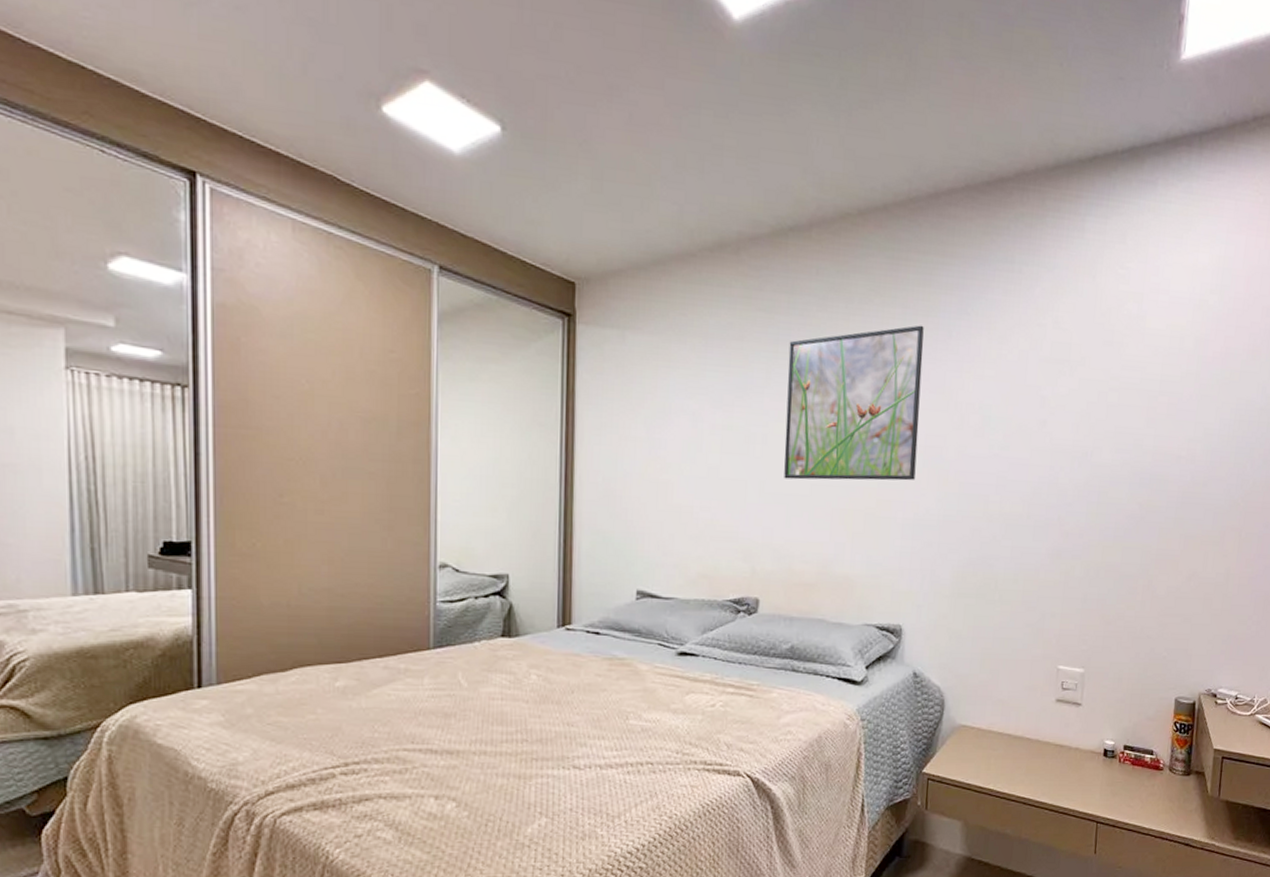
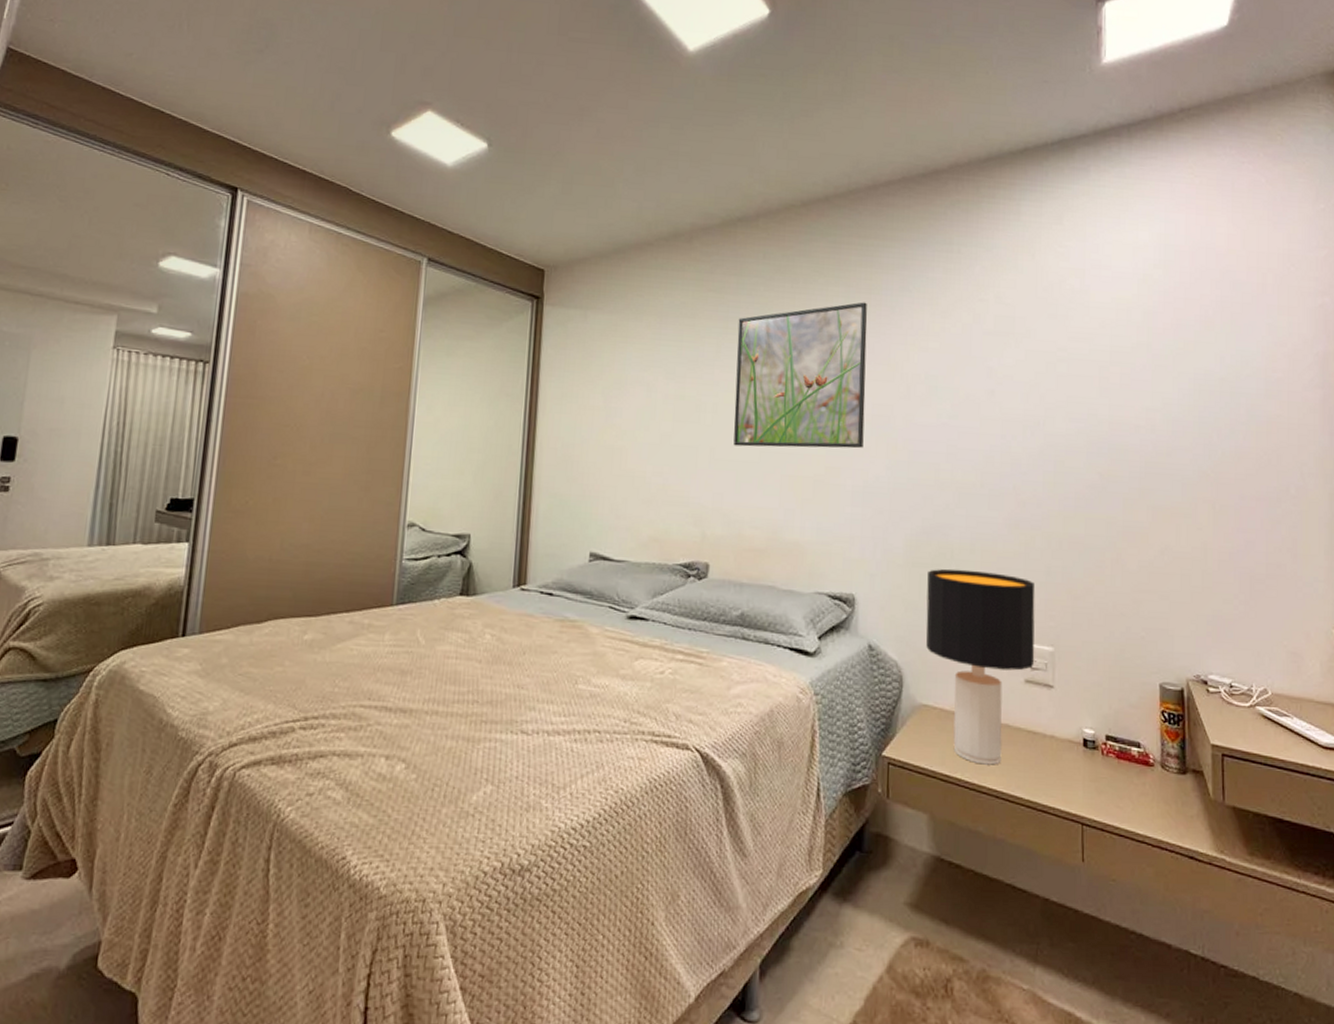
desk lamp: none [967,598,1072,776] -> present [925,568,1035,765]

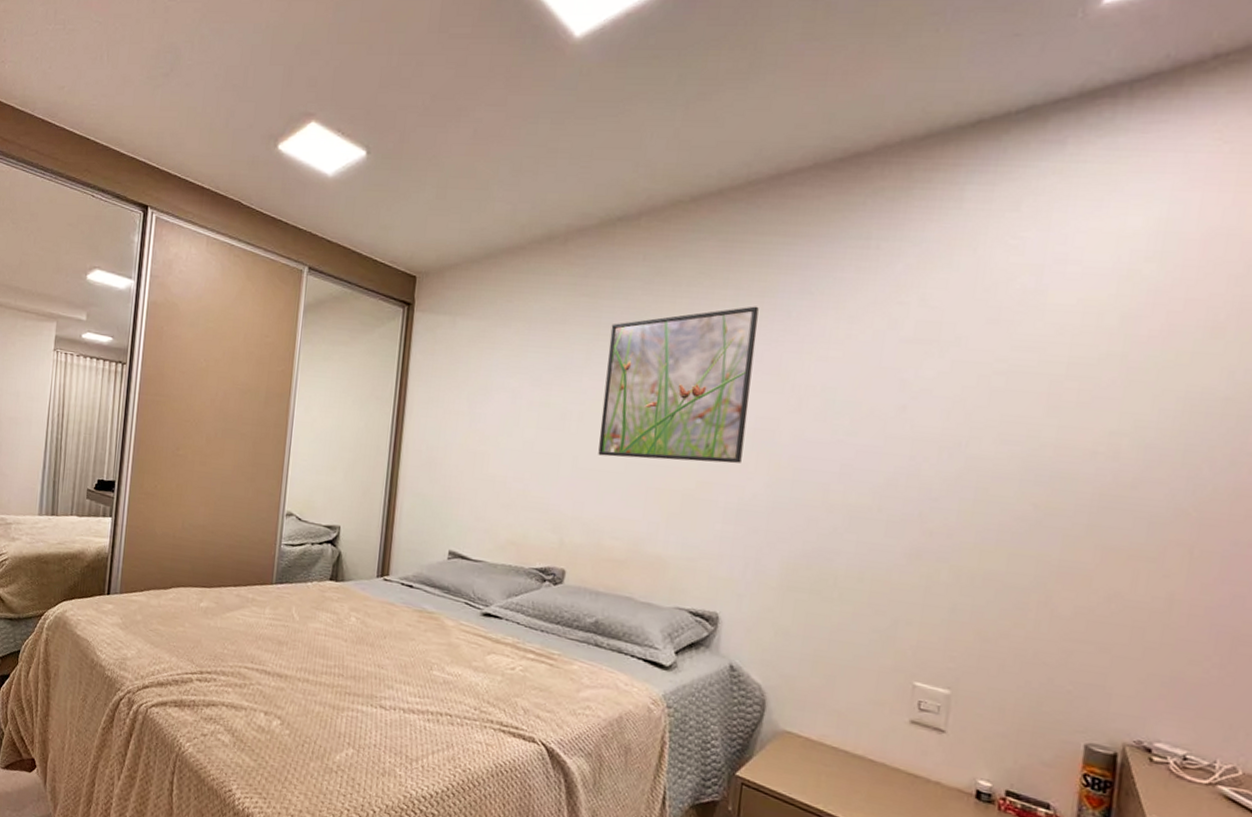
desk lamp: present [925,568,1035,765] -> none [795,595,934,803]

